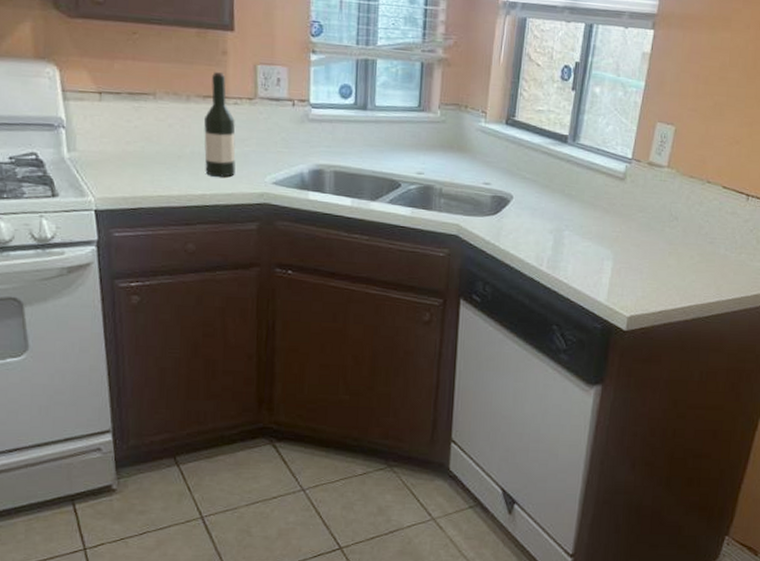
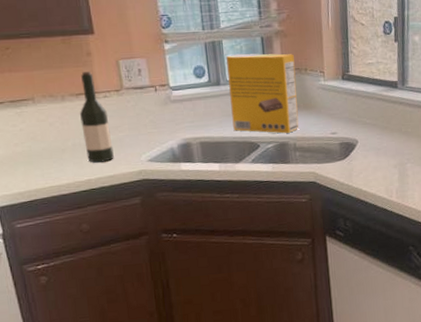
cereal box: none [374,77,455,176] -> present [226,53,299,134]

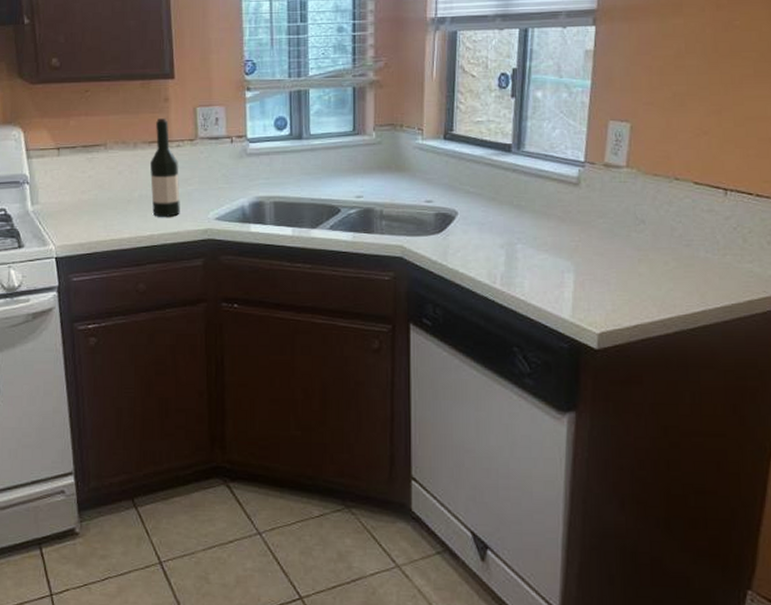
cereal box: present [226,53,299,134] -> none [312,105,389,198]

